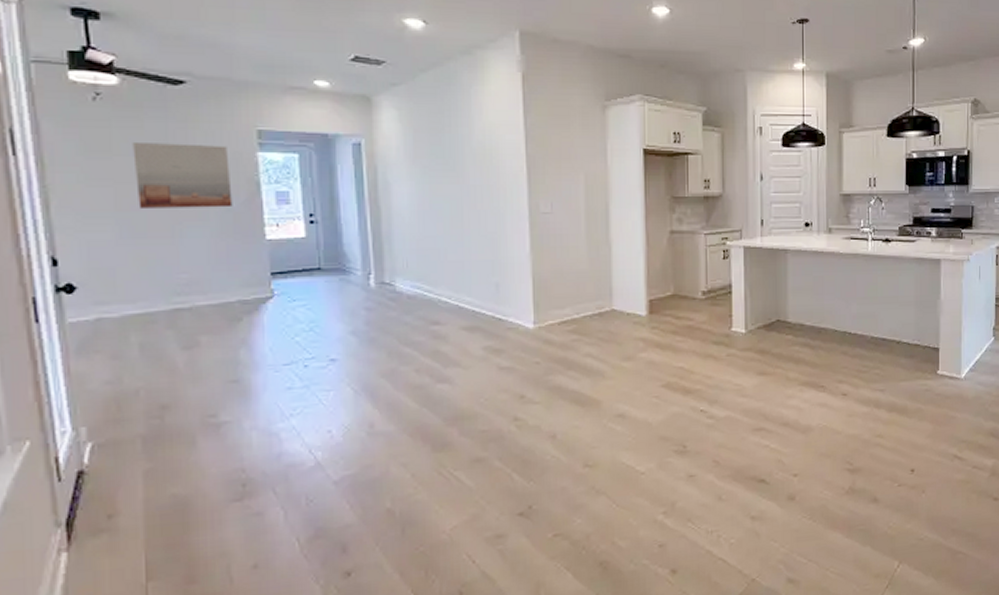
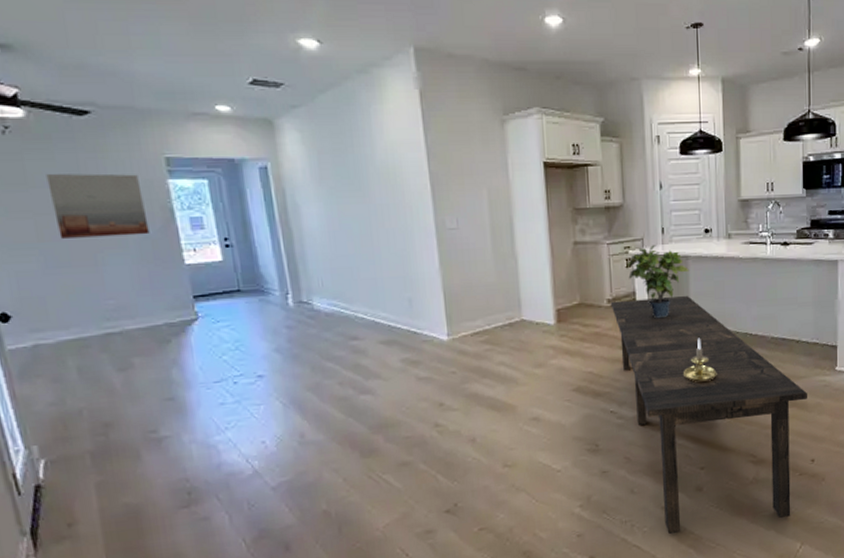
dining table: none [706,291,909,547] -> present [611,296,808,534]
potted plant: none [723,237,788,314] -> present [626,245,689,319]
candle holder: none [779,336,814,383] -> present [684,339,717,383]

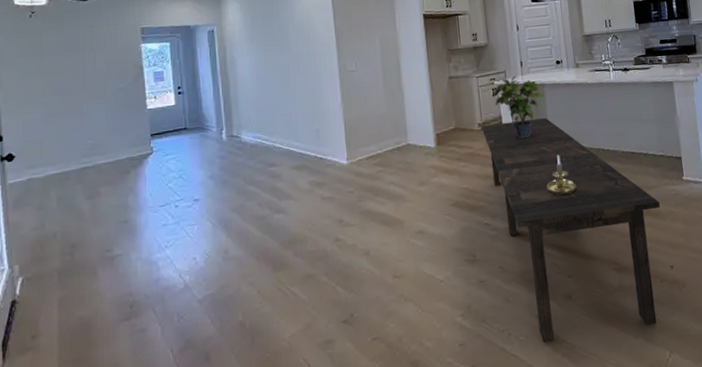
wall art: present [46,173,150,239] -> none [55,41,124,93]

